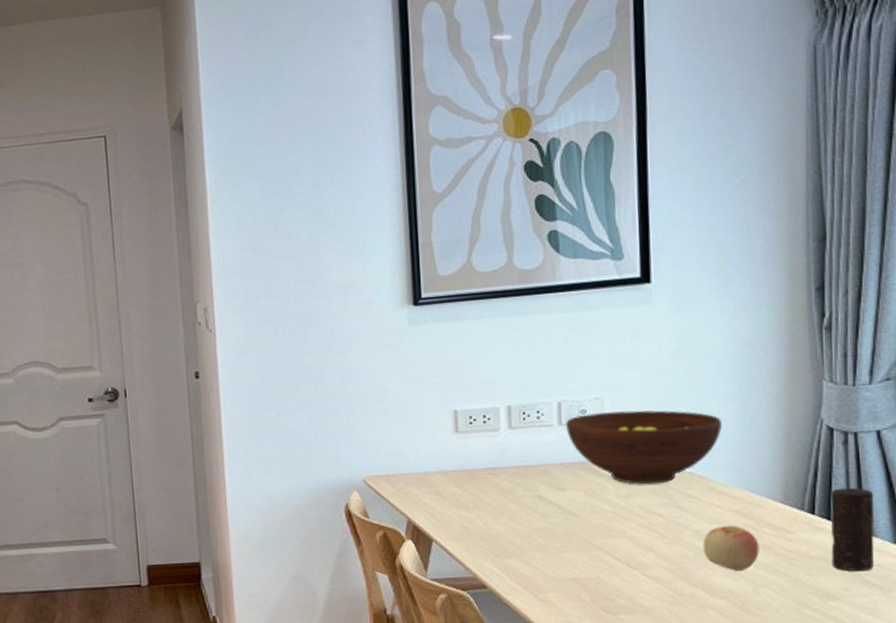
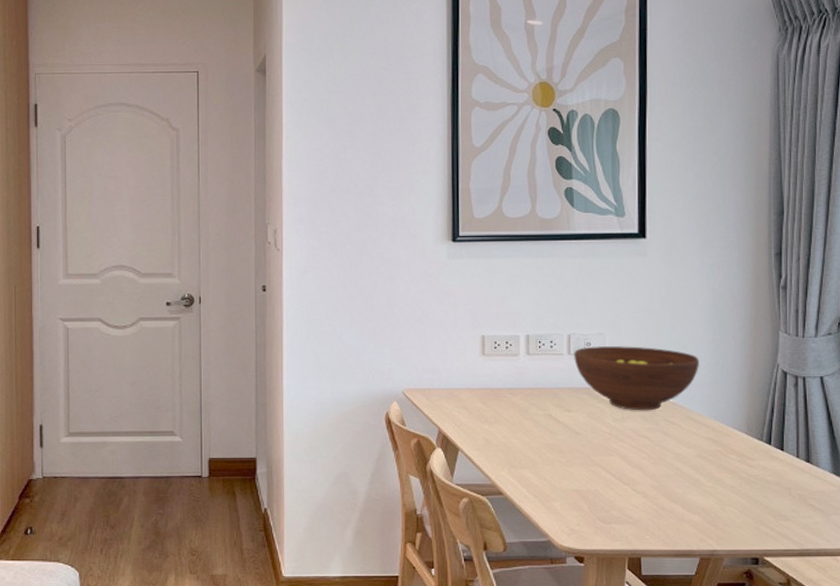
apple: present [702,525,760,571] -> none [681,451,727,490]
candle: present [830,487,875,572] -> none [783,423,818,496]

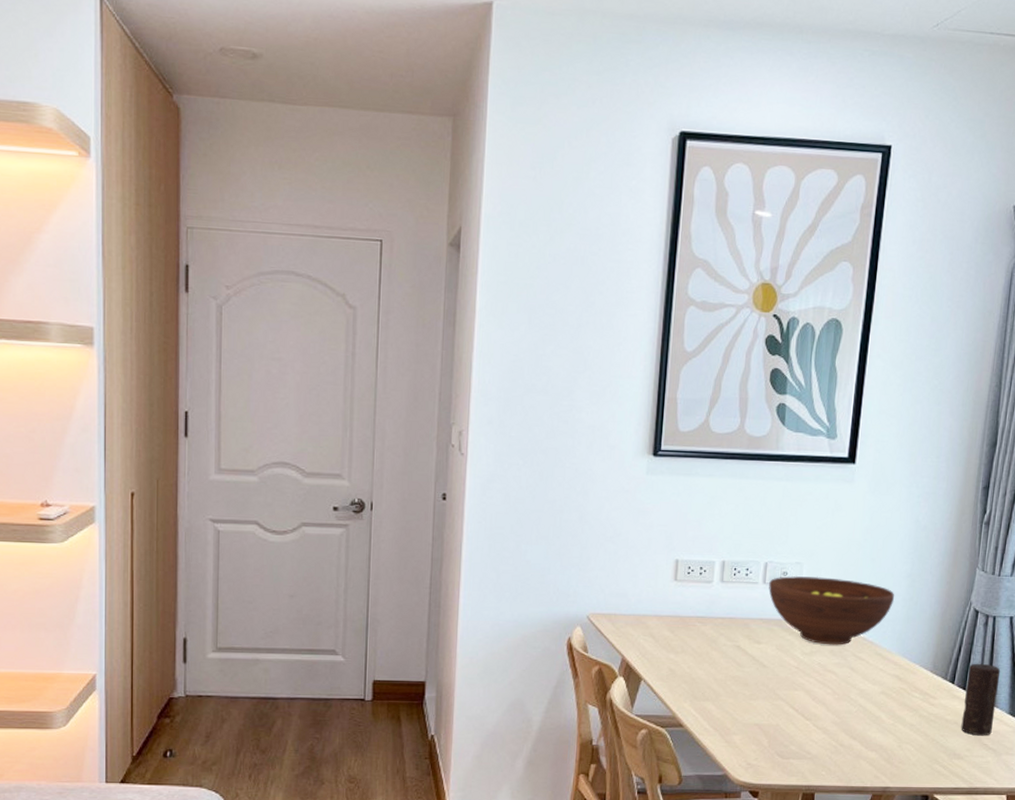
candle: none [783,423,818,496] -> present [961,663,1001,736]

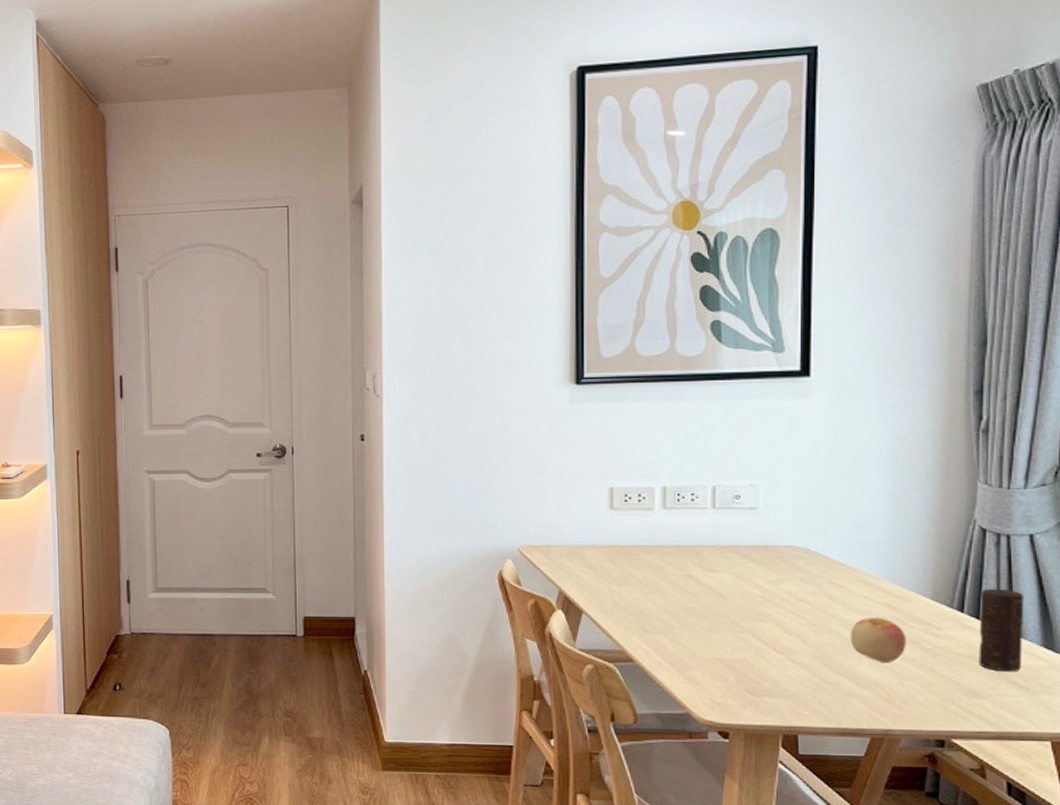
fruit bowl: present [769,575,894,645] -> none [720,498,874,572]
apple: none [864,688,909,728] -> present [850,618,906,662]

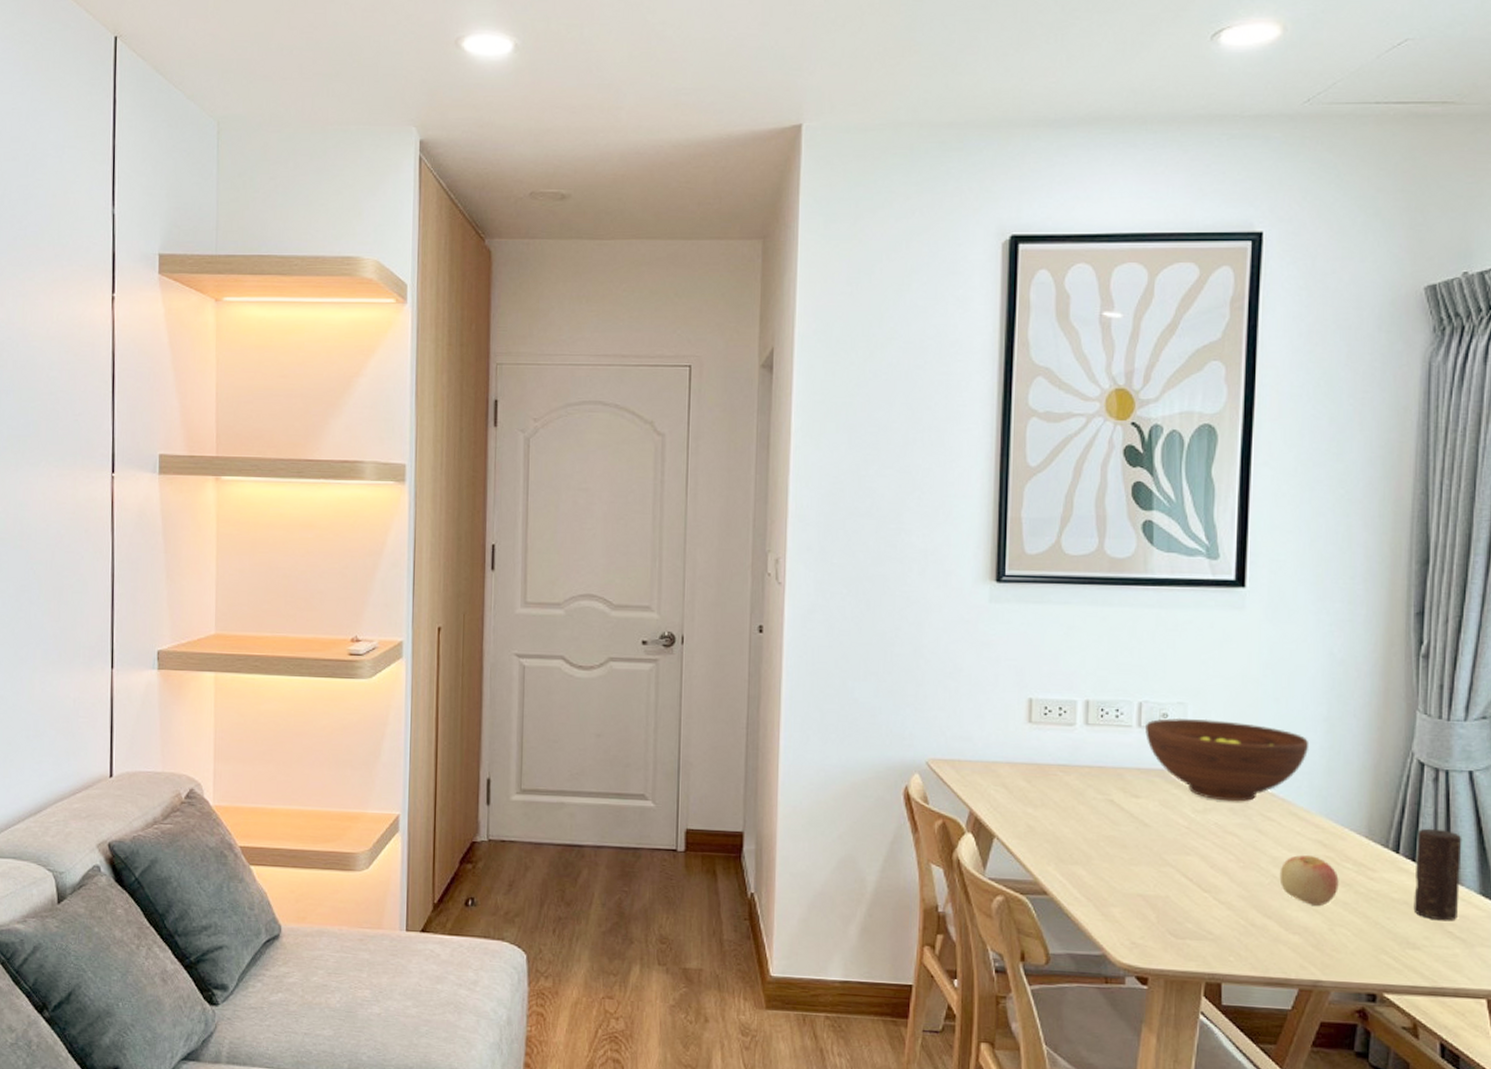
fruit bowl: none [720,498,874,572] -> present [1145,717,1308,802]

